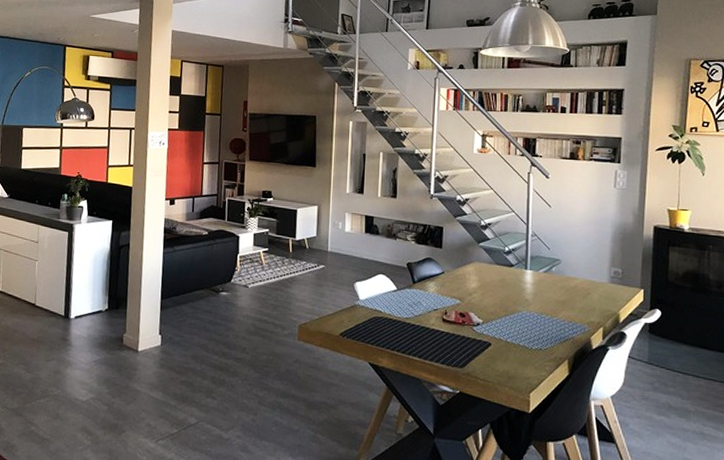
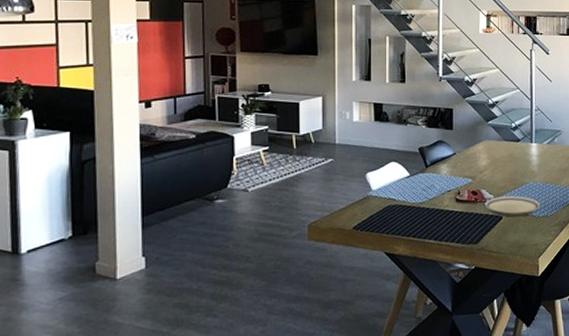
plate: none [472,322,533,346] -> present [484,196,540,217]

